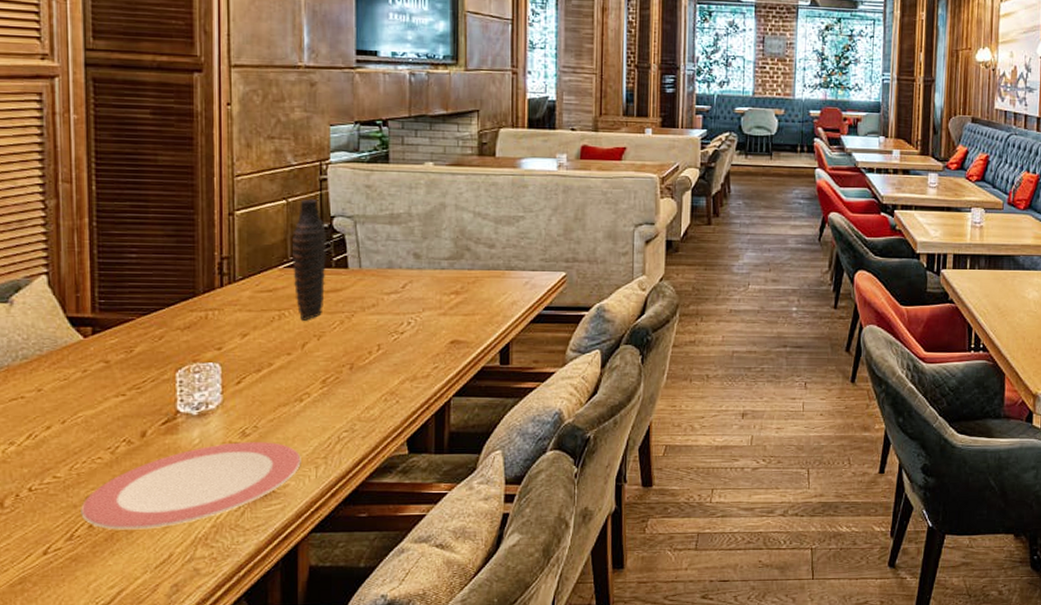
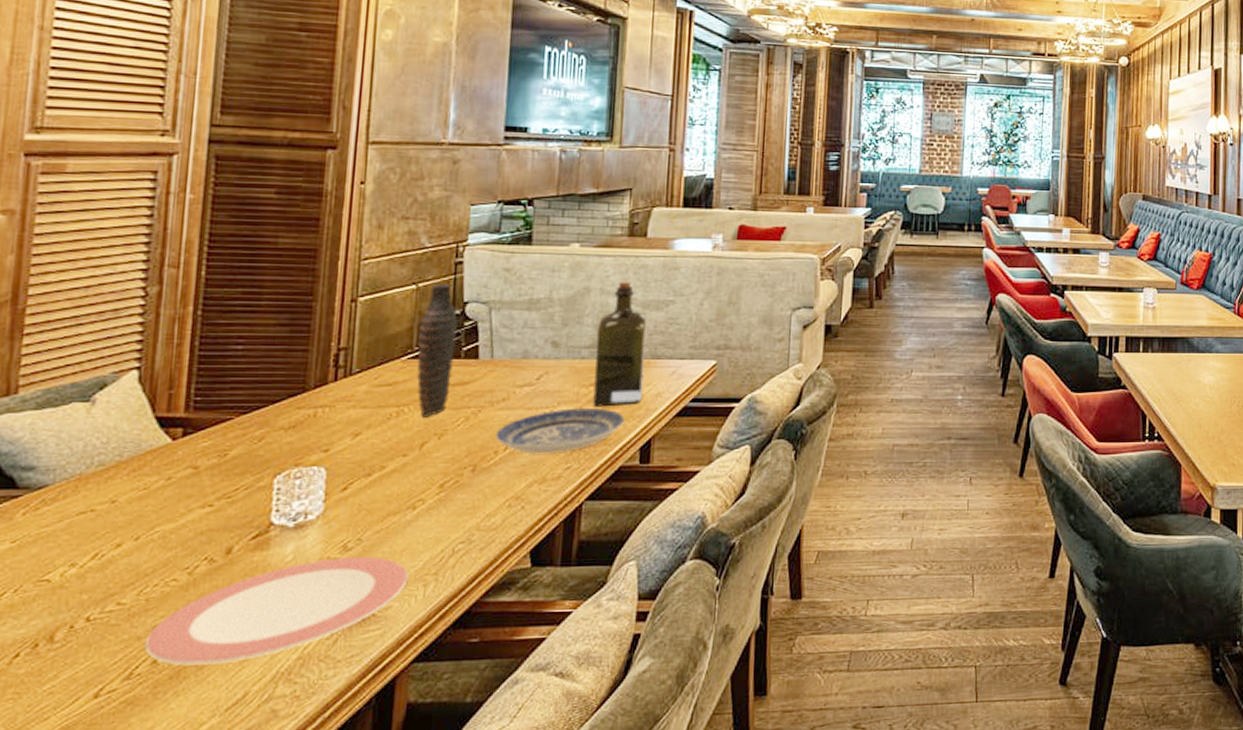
plate: none [368,314,484,355] -> present [495,408,624,454]
liquor: none [455,197,500,313] -> present [593,281,647,407]

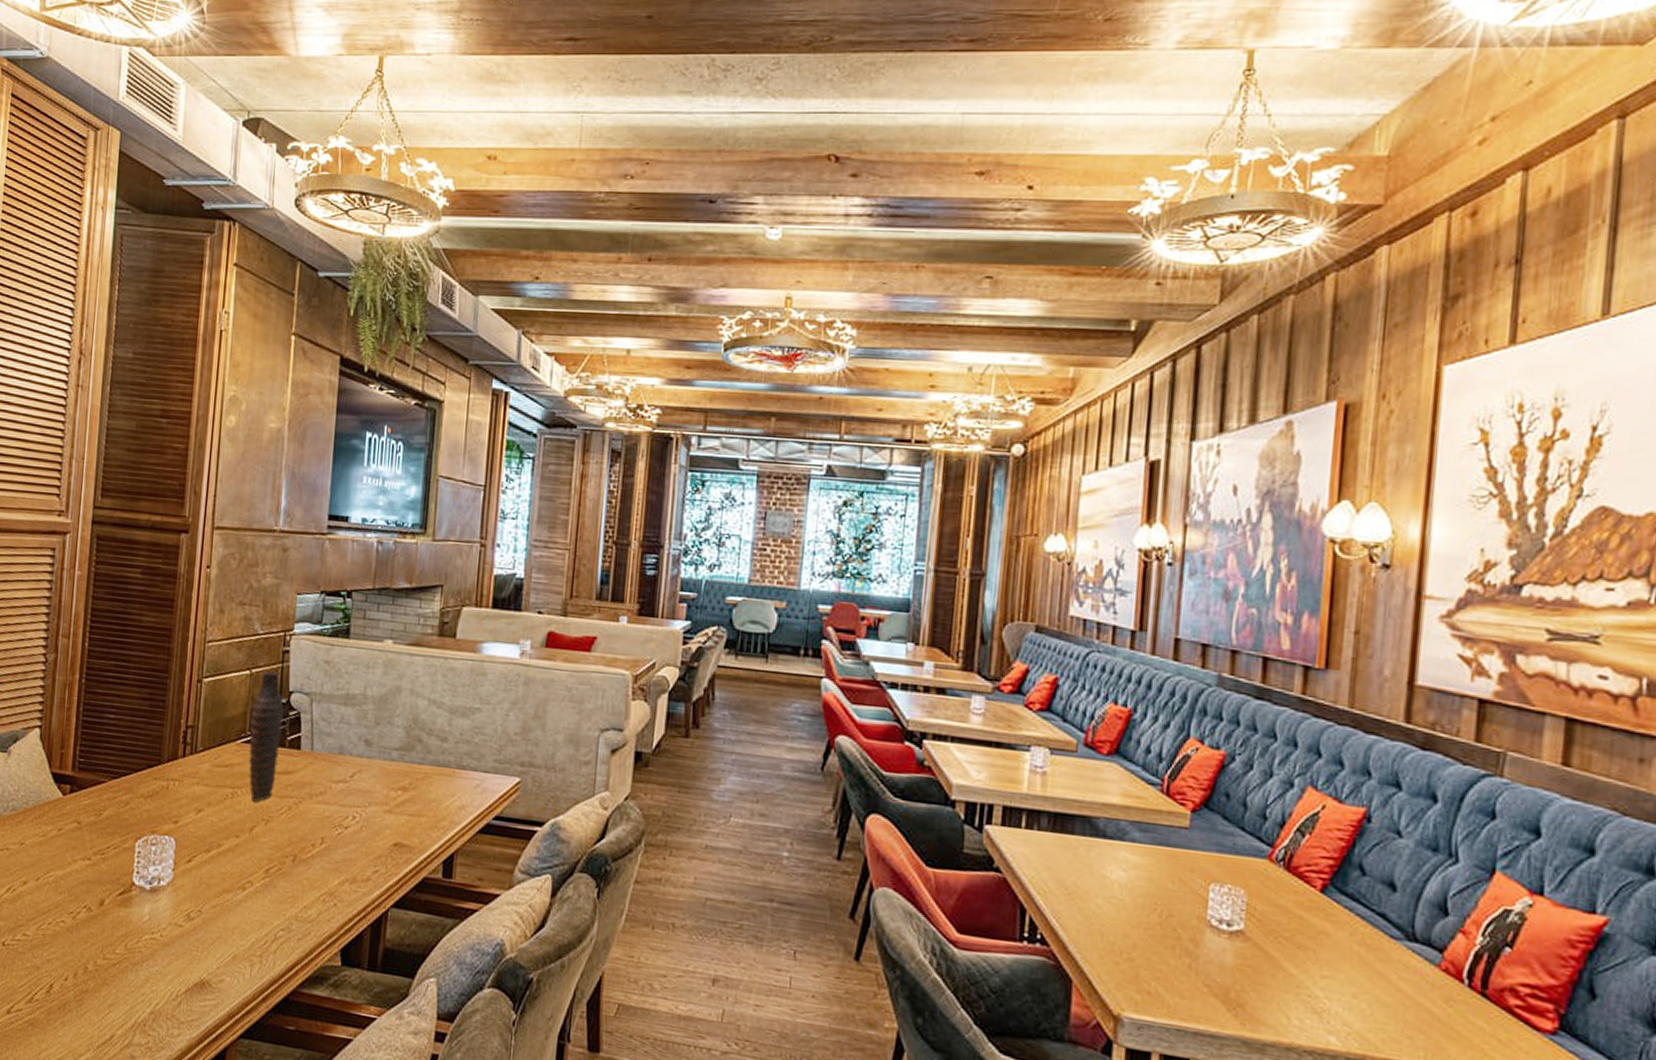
plate: present [144,557,409,666] -> none [41,924,238,1005]
plate: present [495,408,624,454] -> none [313,810,429,855]
liquor: present [593,281,647,407] -> none [400,683,454,815]

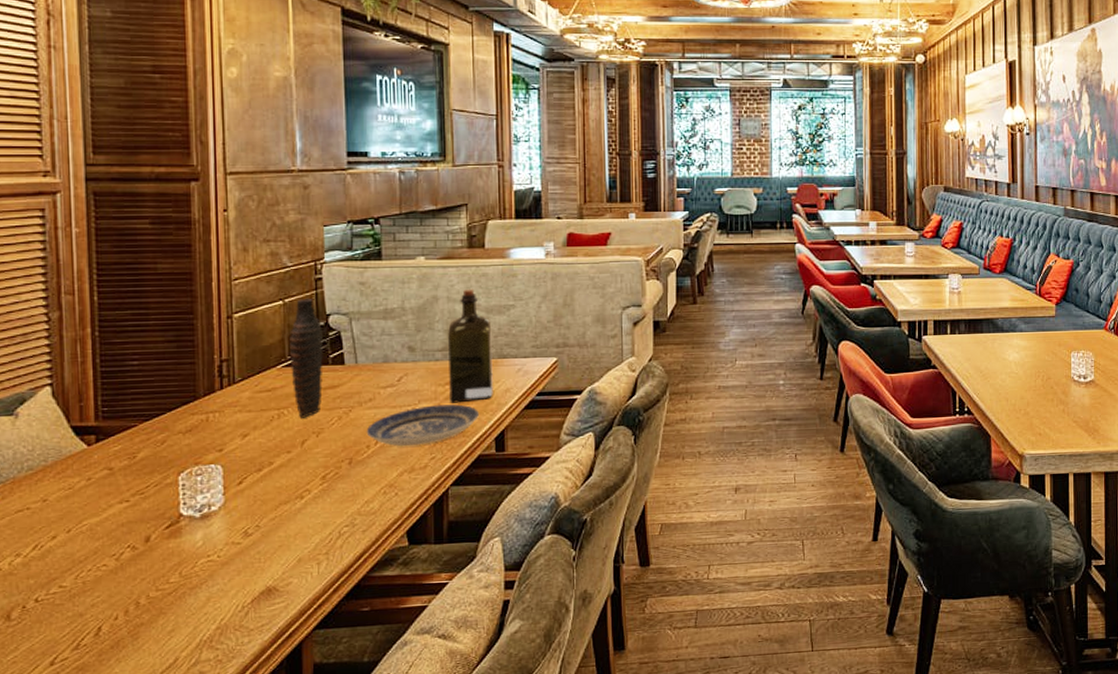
plate: none [313,810,429,855] -> present [366,404,479,447]
liquor: none [400,683,454,815] -> present [448,288,493,403]

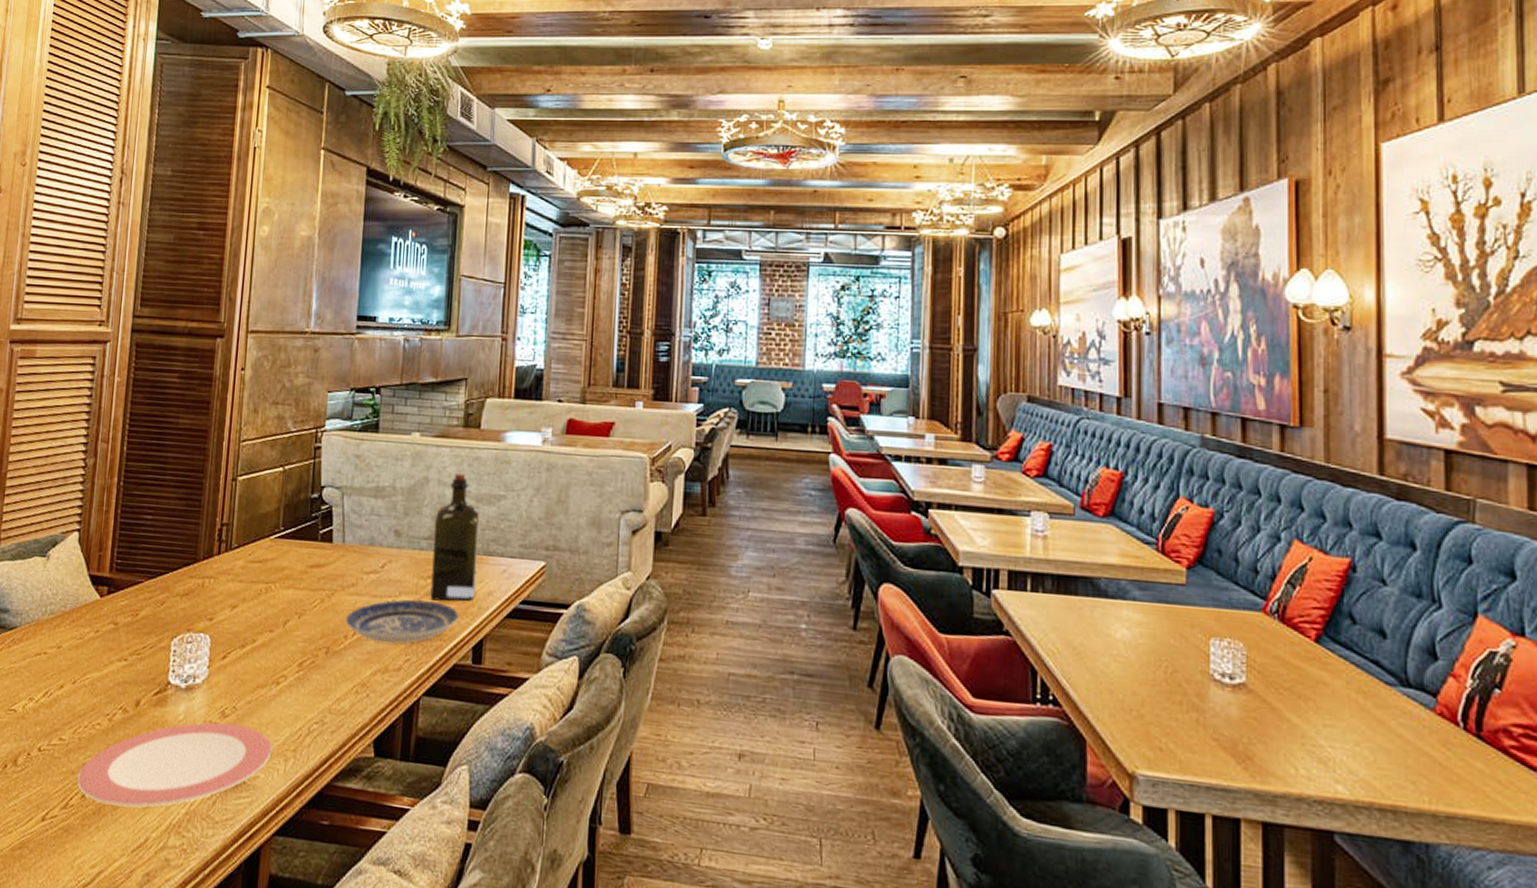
plate: none [87,540,303,637] -> present [77,722,273,808]
decorative vase: present [290,299,323,418] -> none [282,467,316,596]

